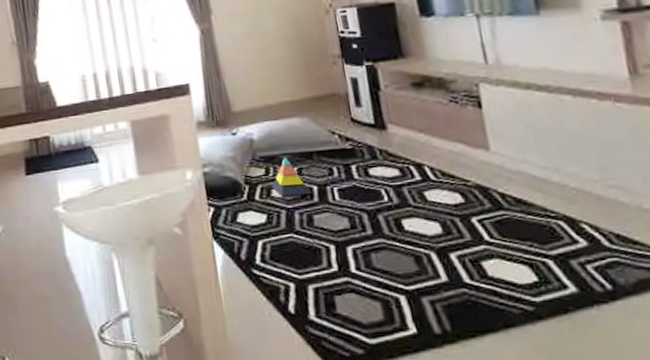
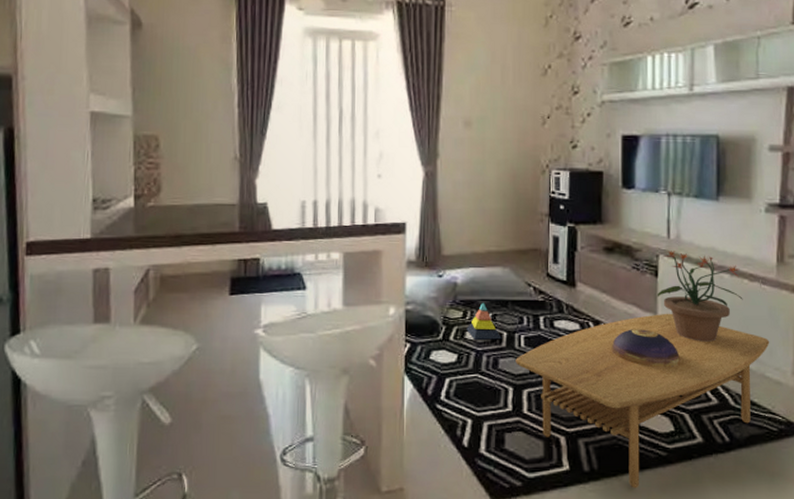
coffee table: none [332,146,641,351] -> present [516,313,770,488]
decorative bowl: none [441,167,530,210] -> present [611,329,681,368]
potted plant: none [483,77,595,176] -> present [657,251,743,342]

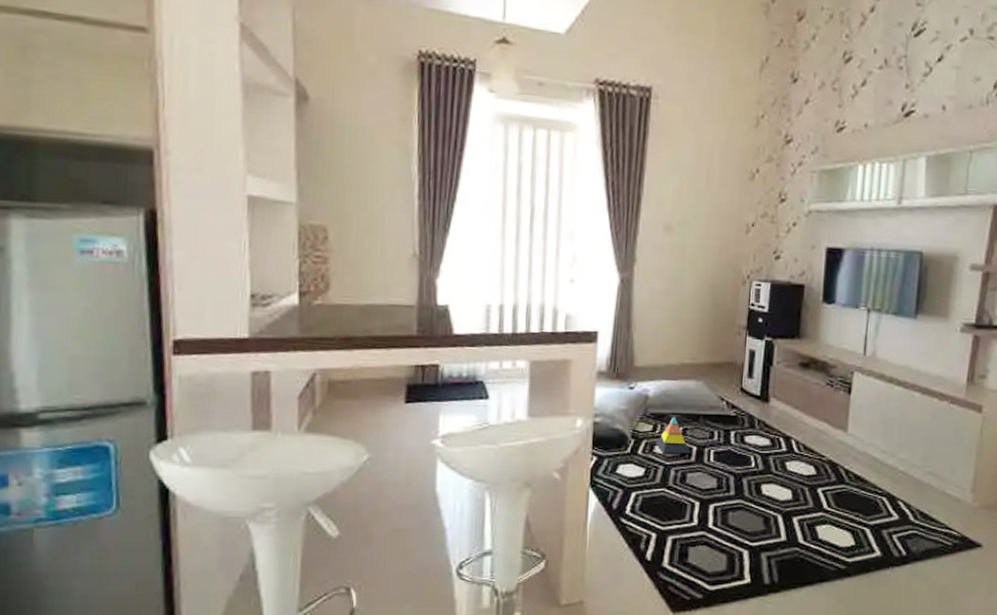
coffee table: present [516,313,770,488] -> none [704,430,953,600]
decorative bowl: present [611,329,681,368] -> none [799,445,867,484]
potted plant: present [657,251,743,342] -> none [848,368,931,459]

